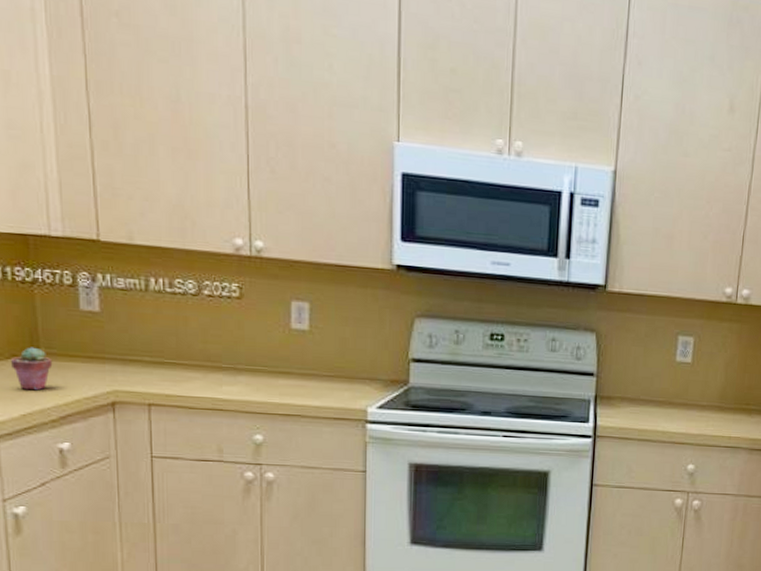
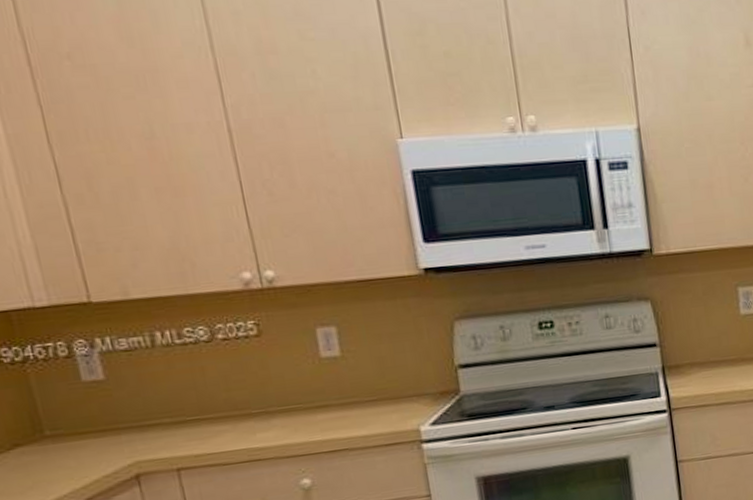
potted succulent: present [11,347,53,390] -> none [13,432,62,481]

